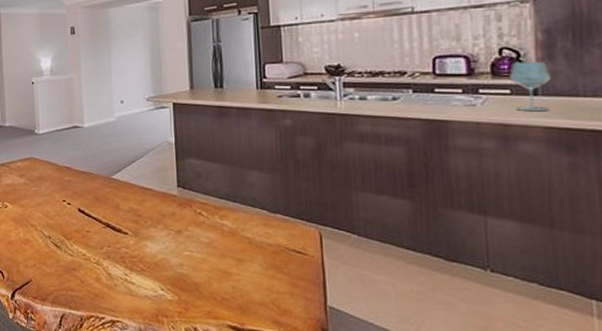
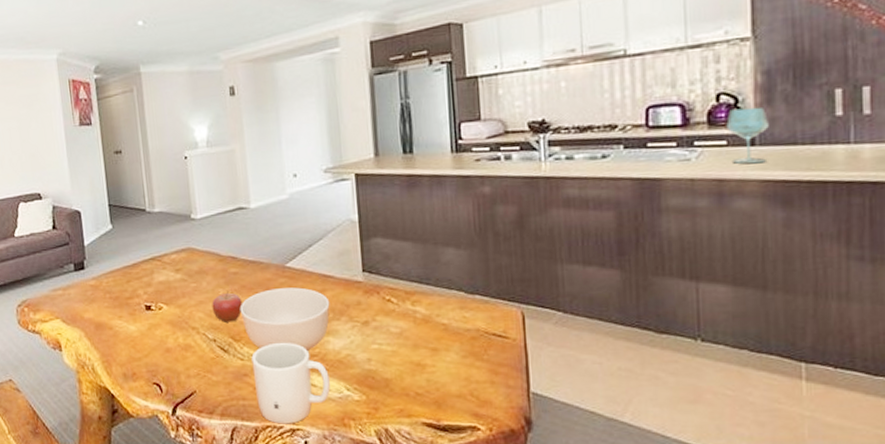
fruit: none [48,196,74,223] -> present [212,291,242,322]
bowl: none [72,196,149,253] -> present [239,287,330,352]
mug: none [80,243,147,316] -> present [251,342,331,424]

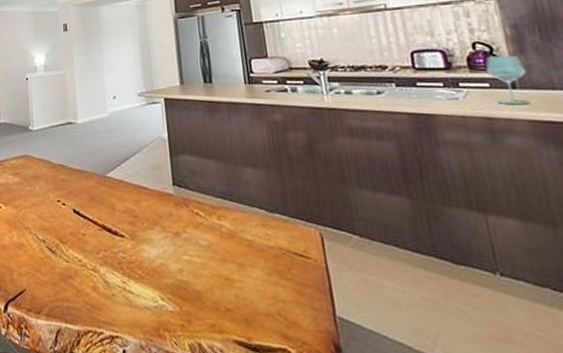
fruit: present [212,291,242,322] -> none [43,196,69,225]
bowl: present [239,287,330,352] -> none [66,196,145,258]
mug: present [251,342,331,424] -> none [75,247,146,331]

